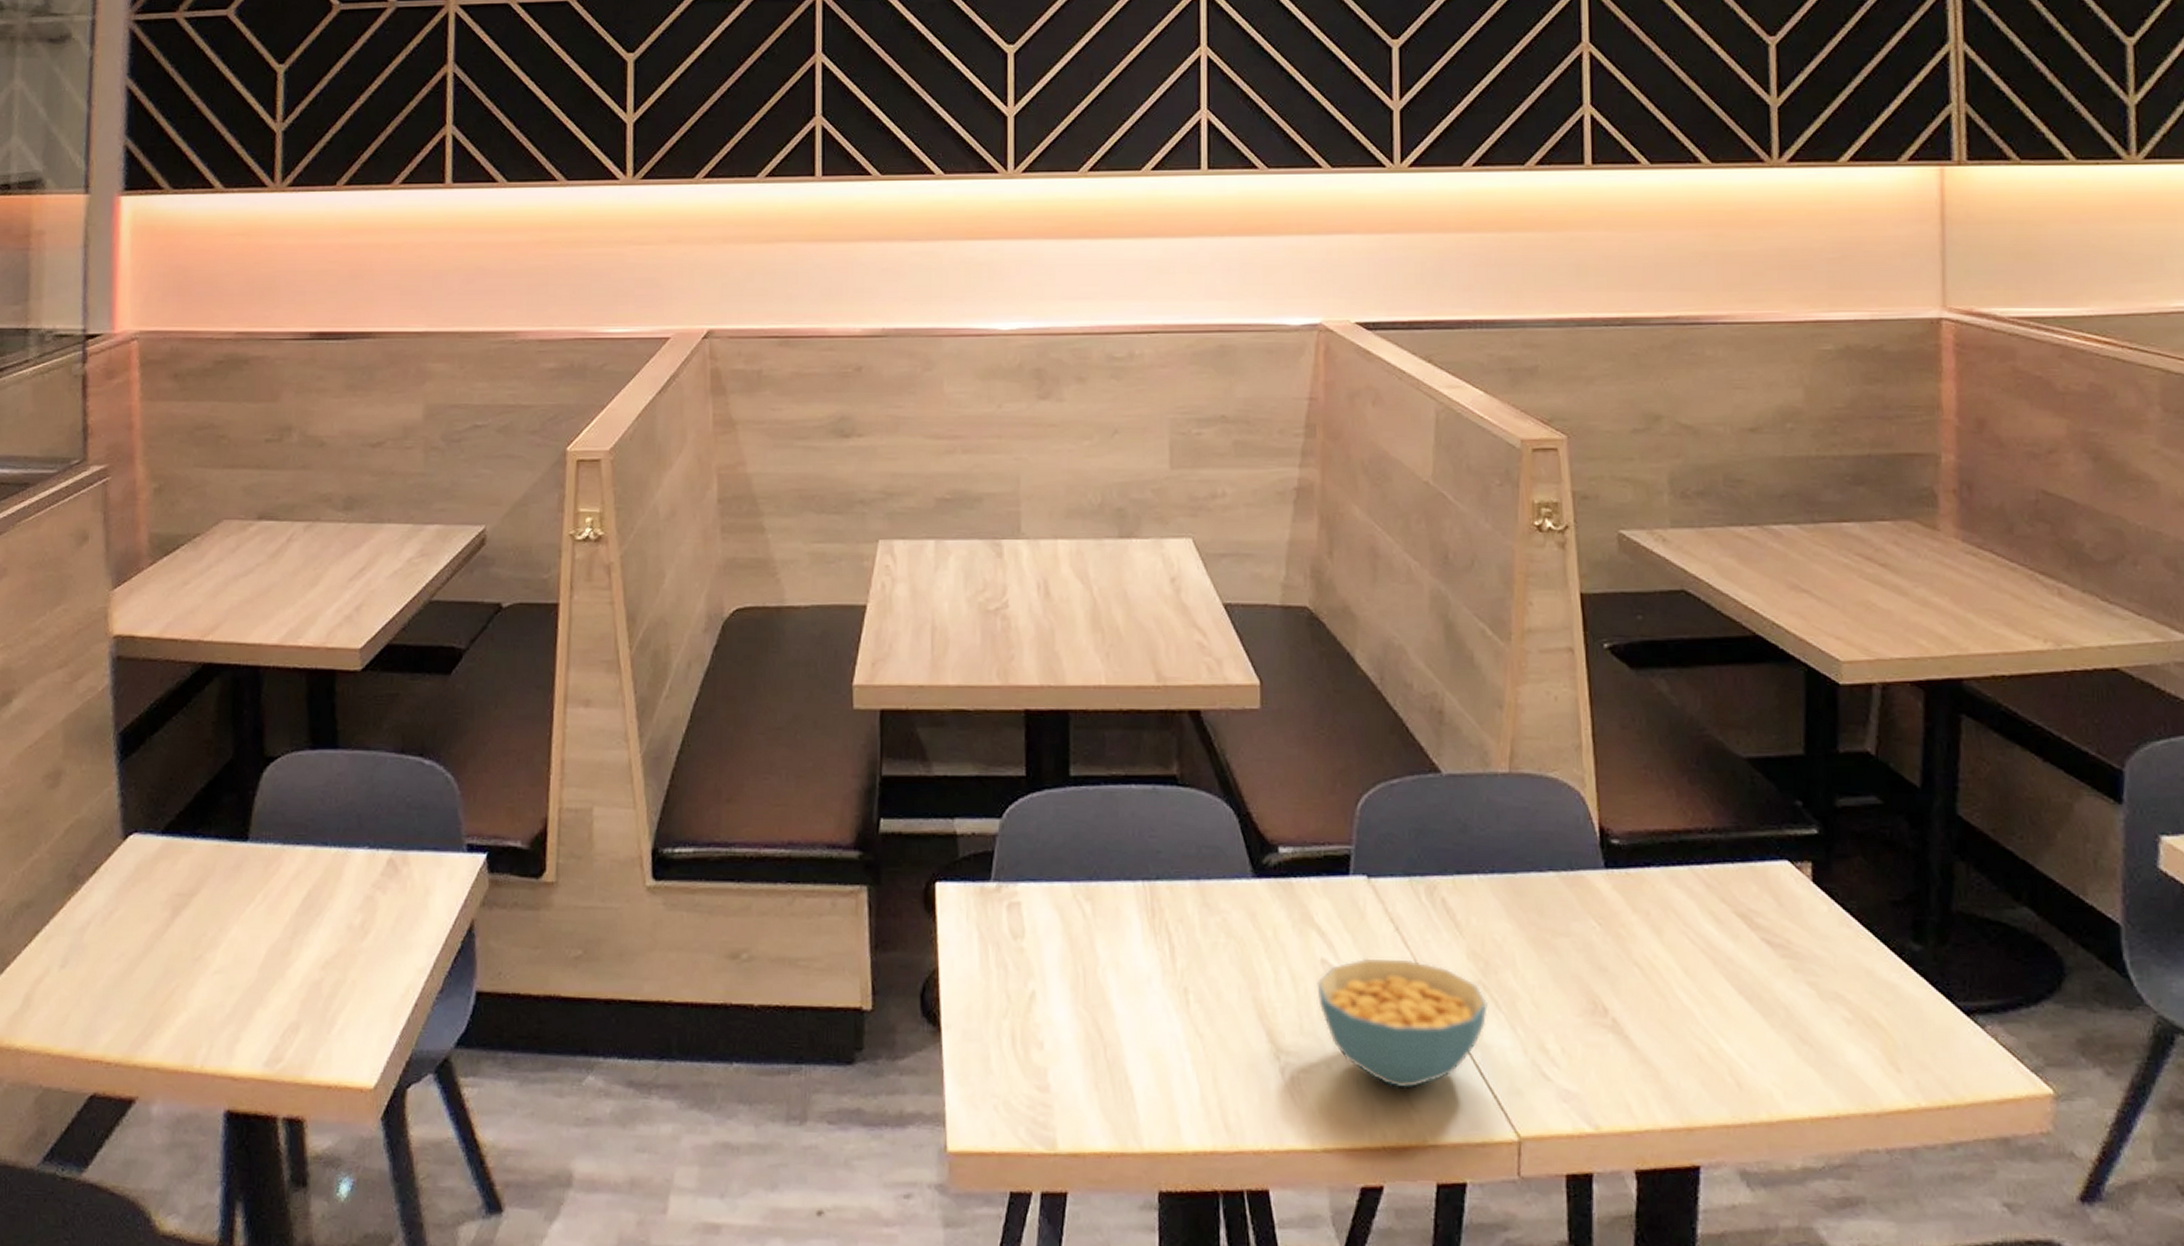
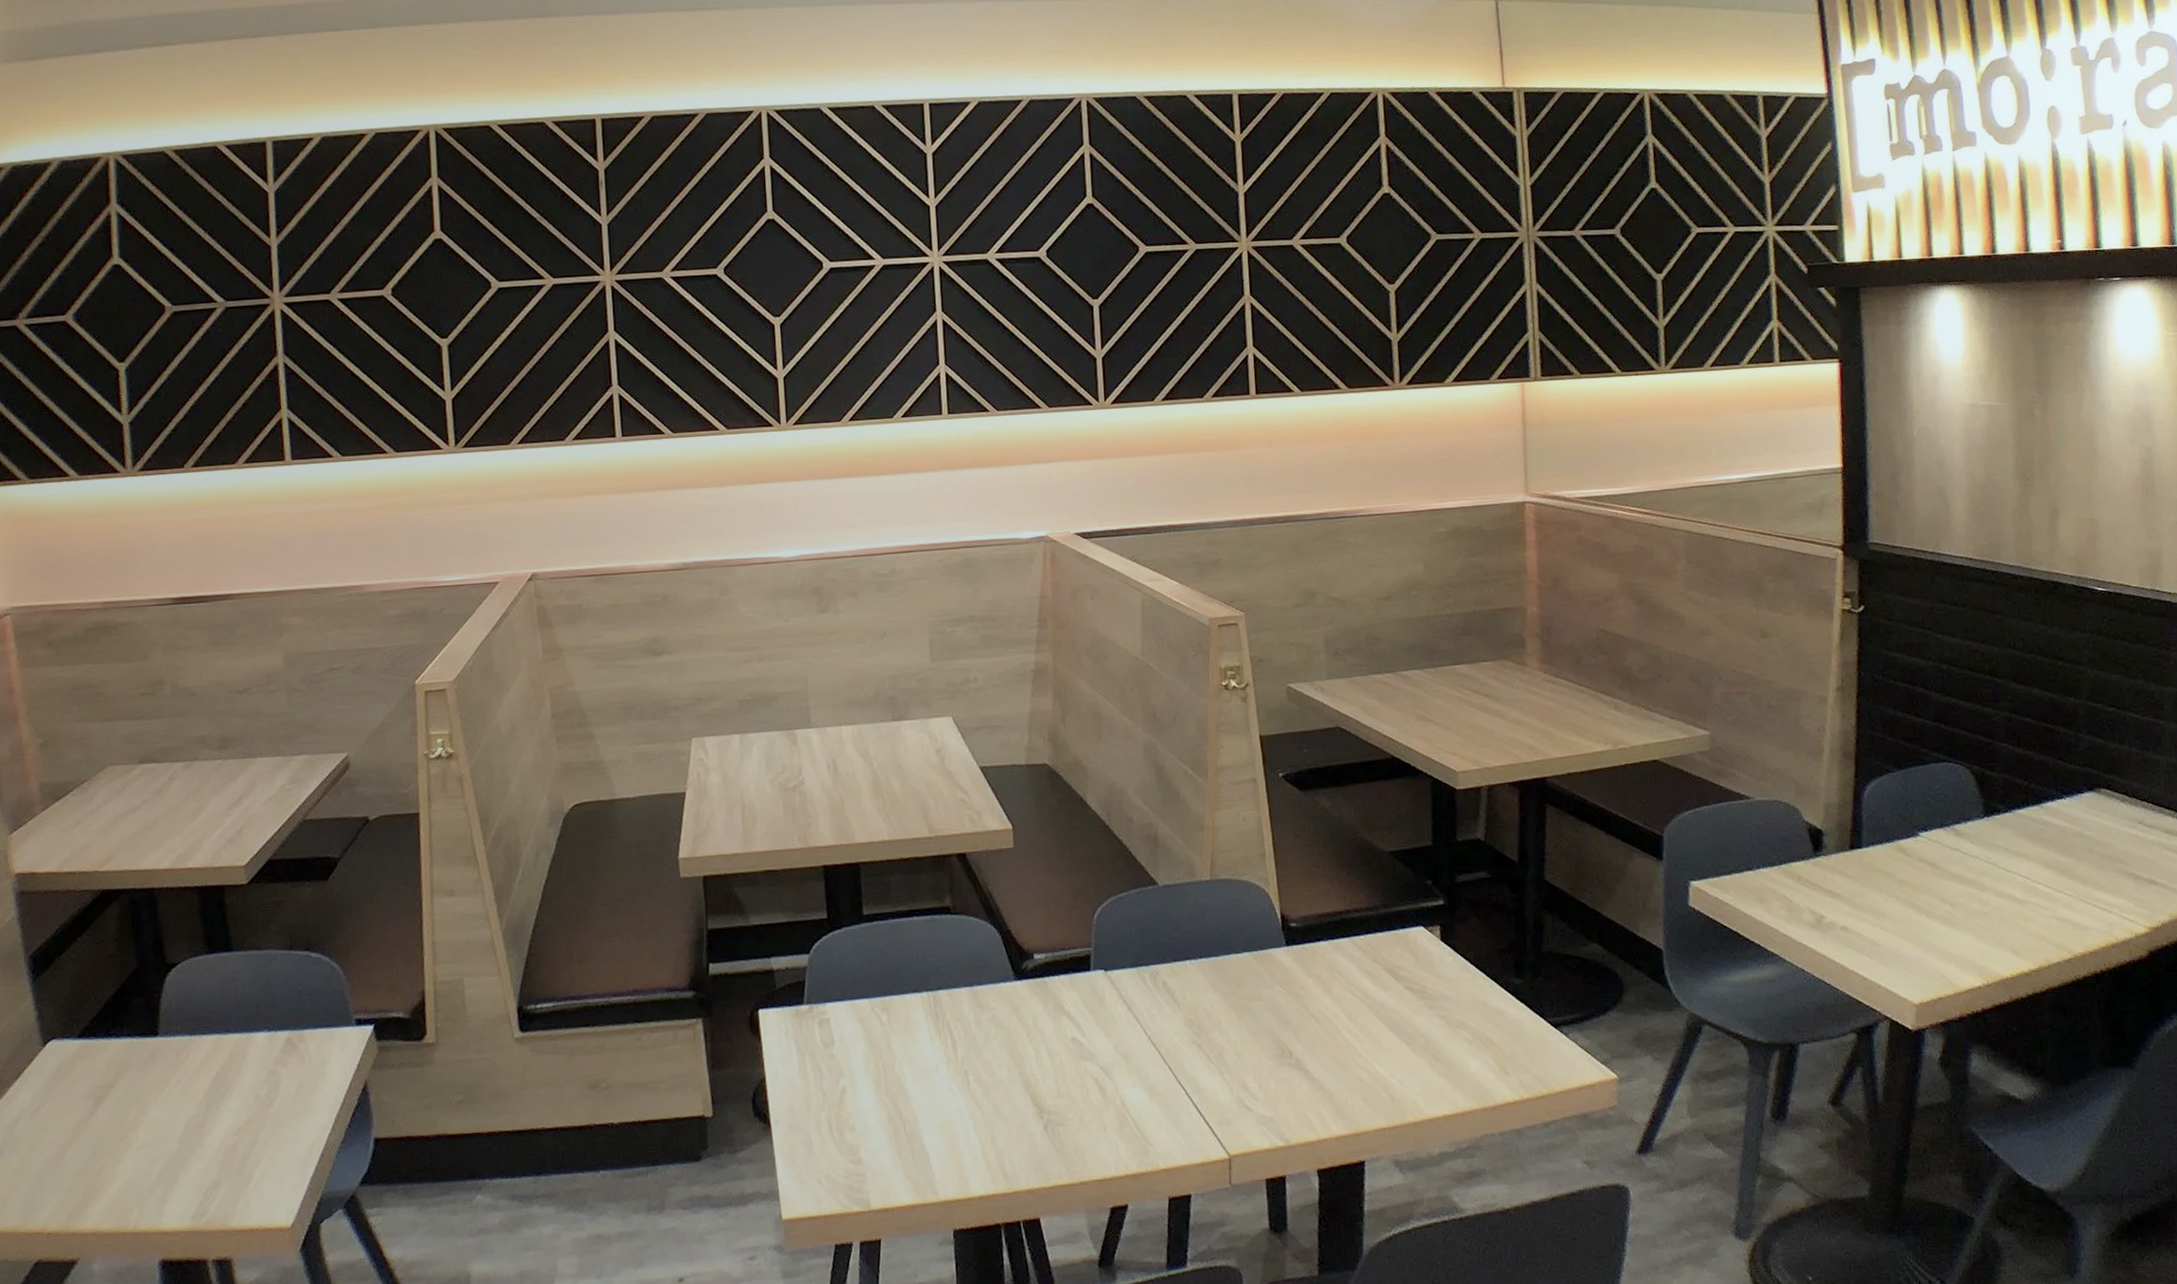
cereal bowl: present [1316,958,1488,1089] -> none [1069,1031,1202,1130]

